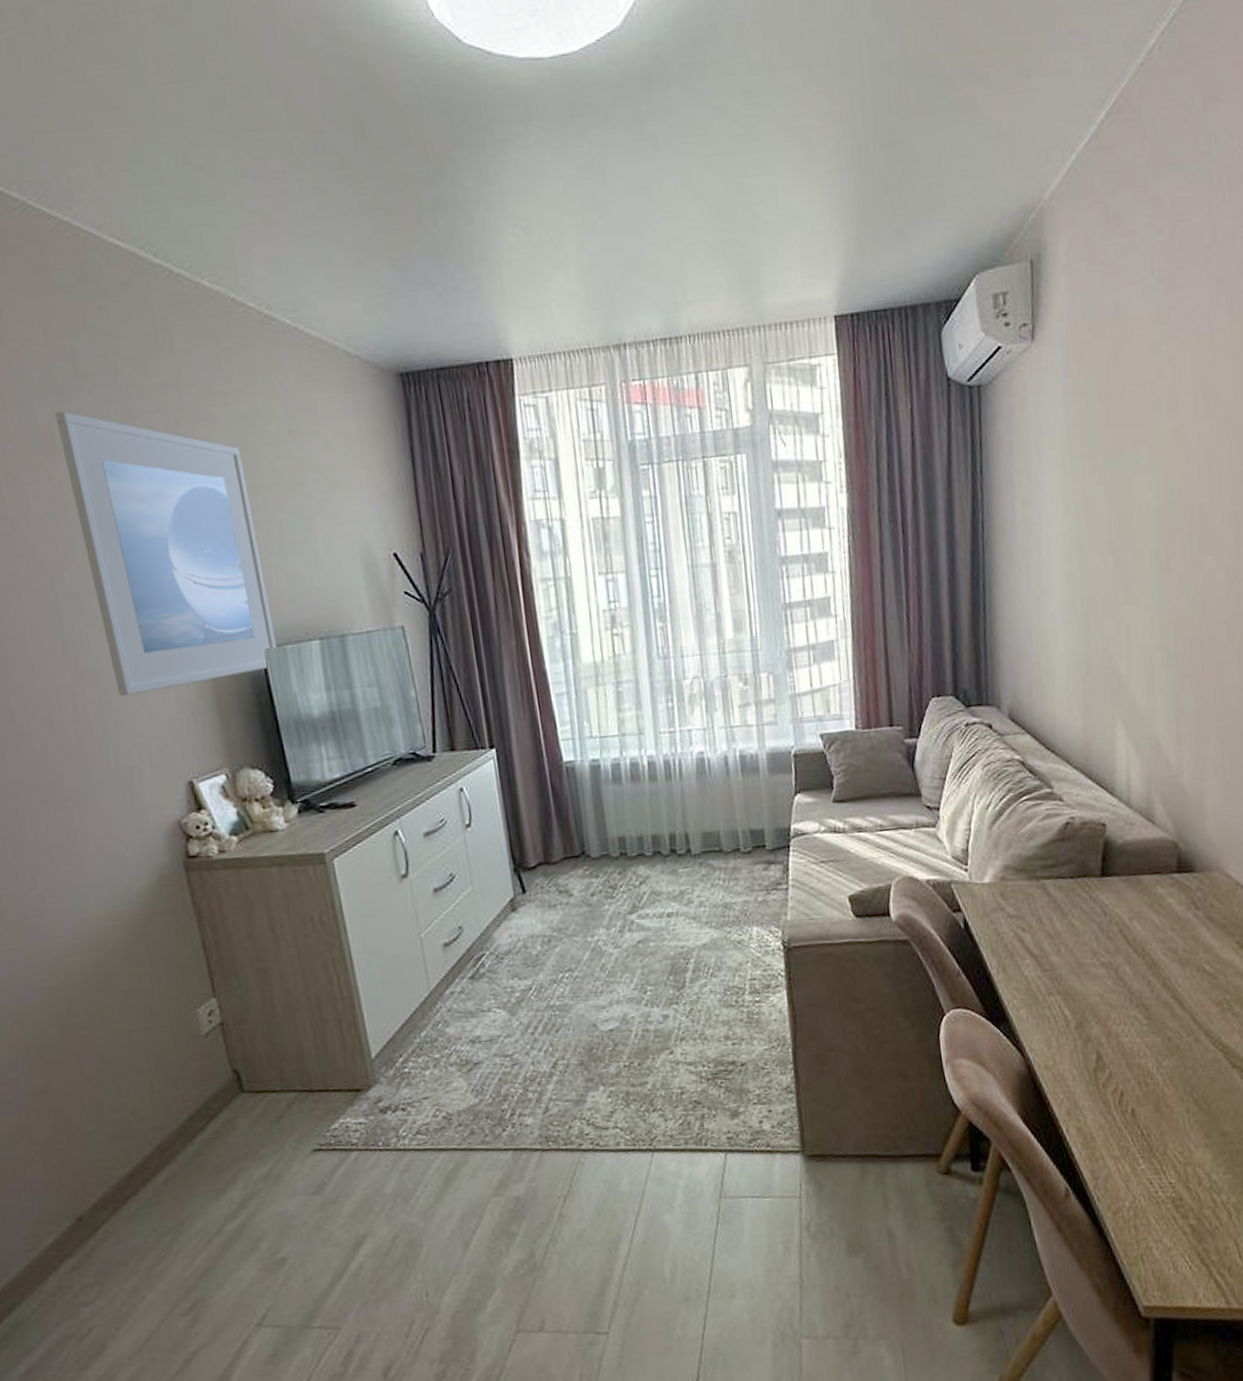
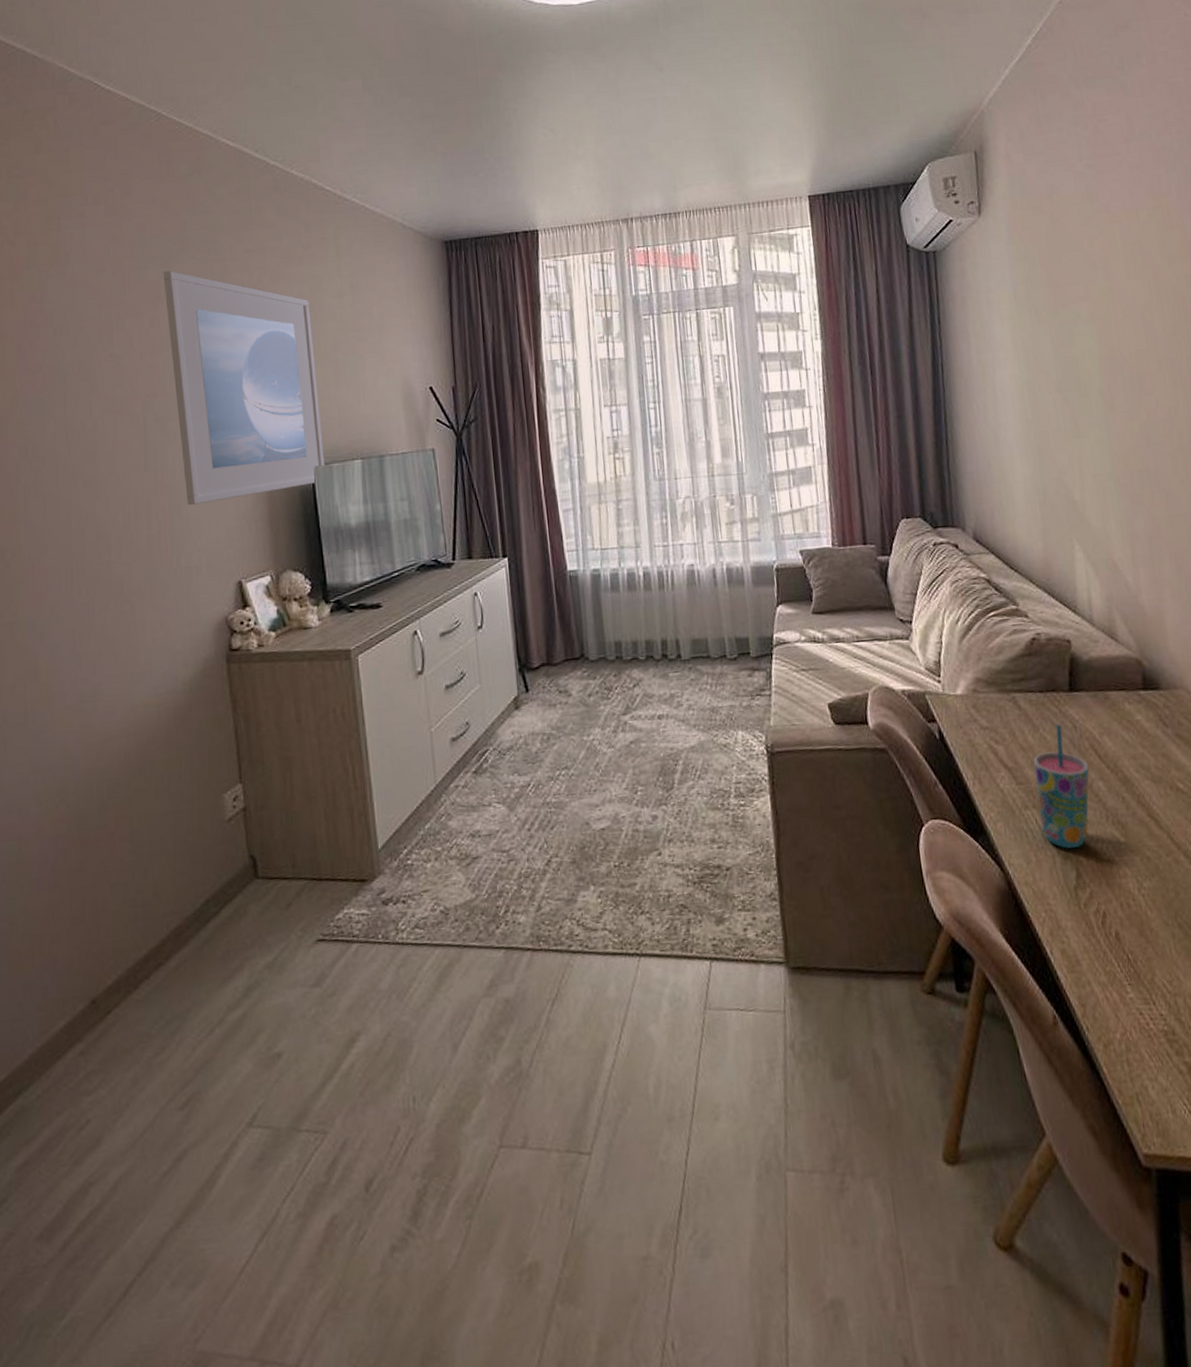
cup: none [1060,910,1116,1033] -> present [1033,724,1090,849]

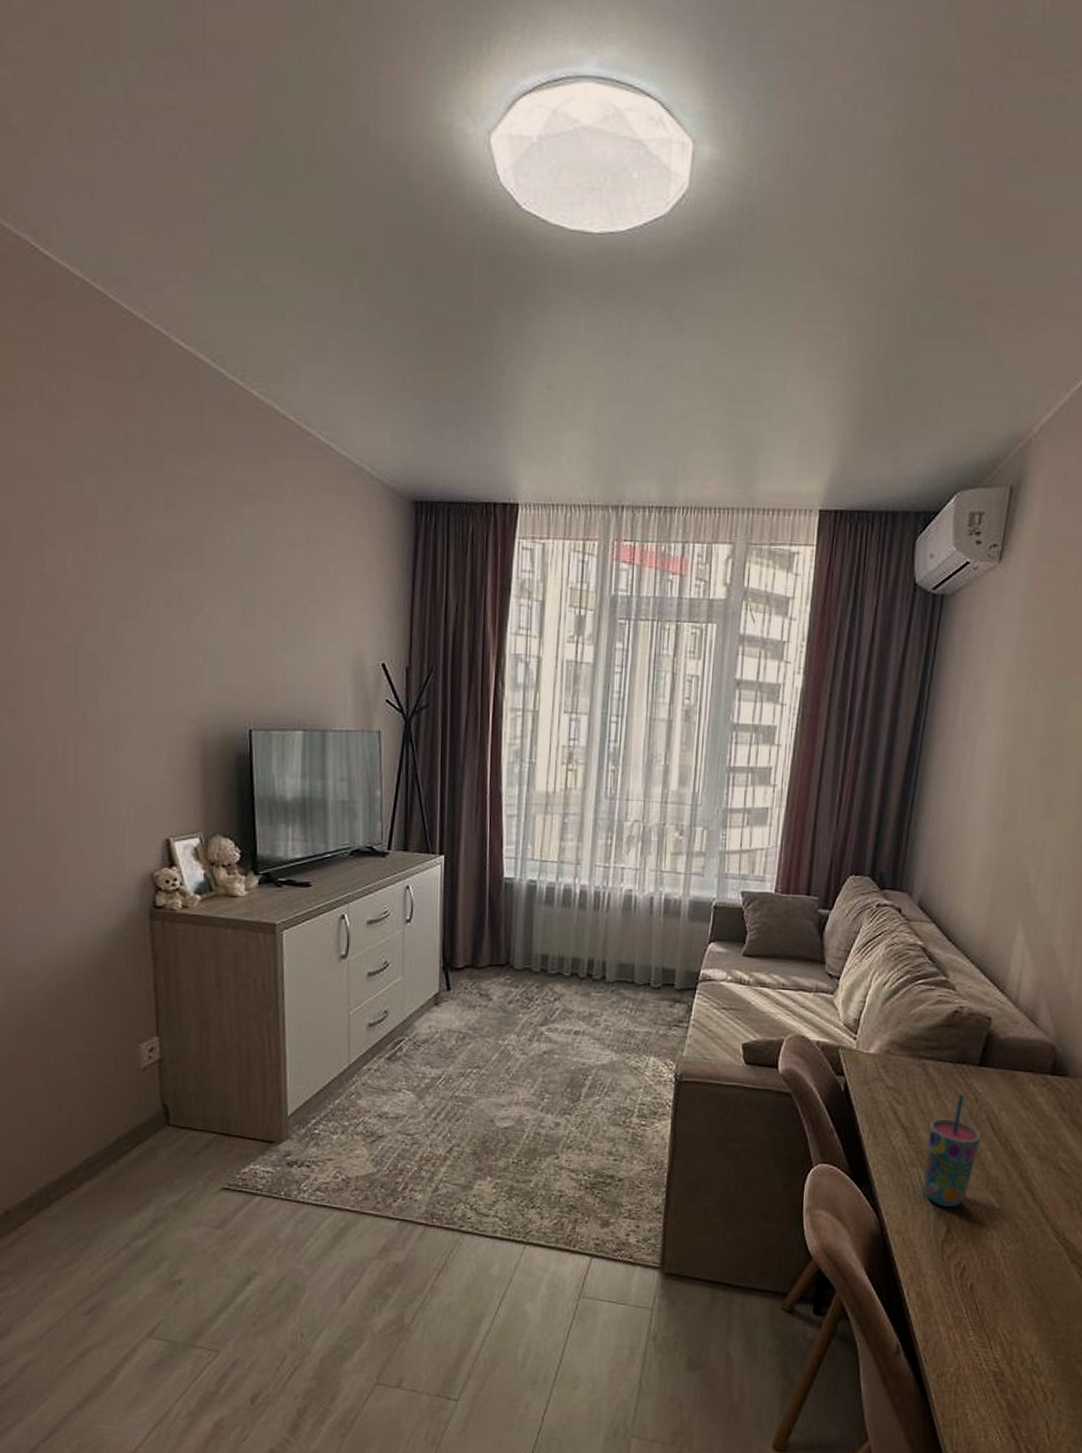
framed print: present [163,270,325,506] -> none [102,488,264,754]

